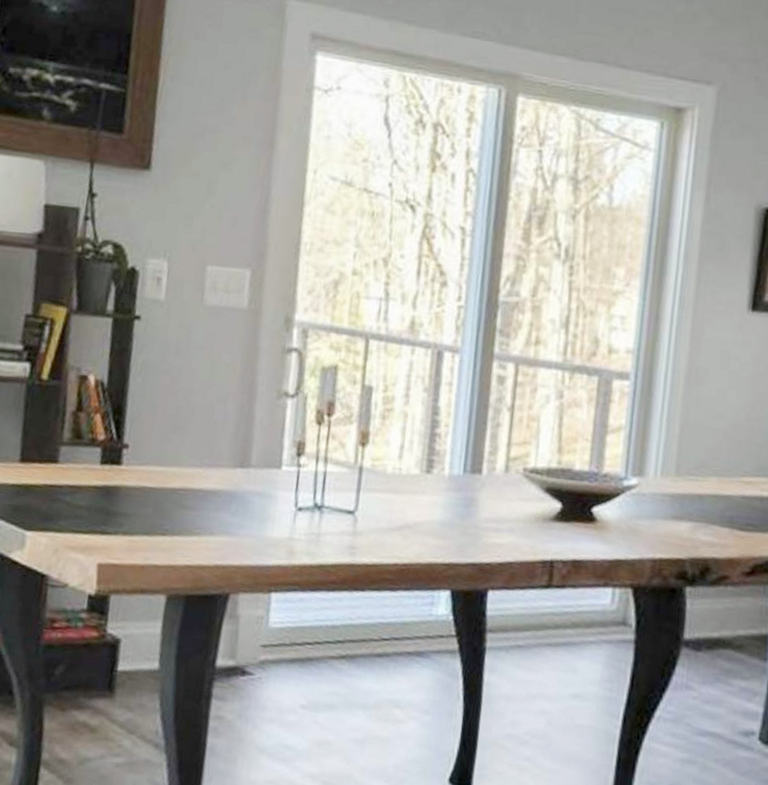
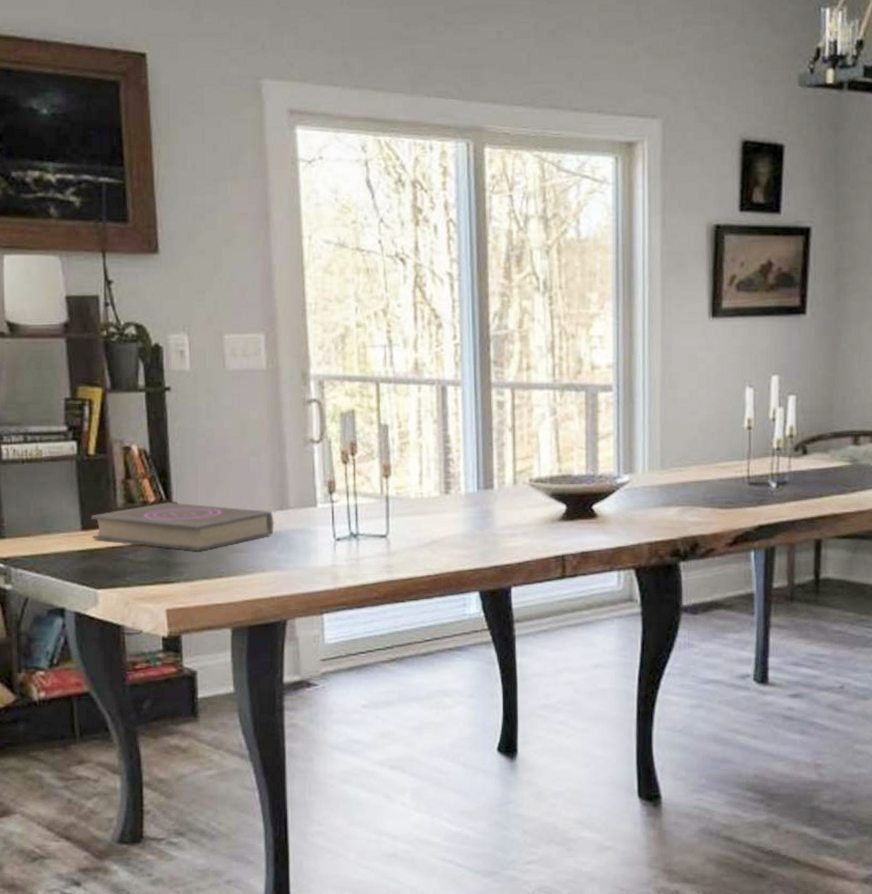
book: none [30,442,232,503] -> present [91,501,275,552]

